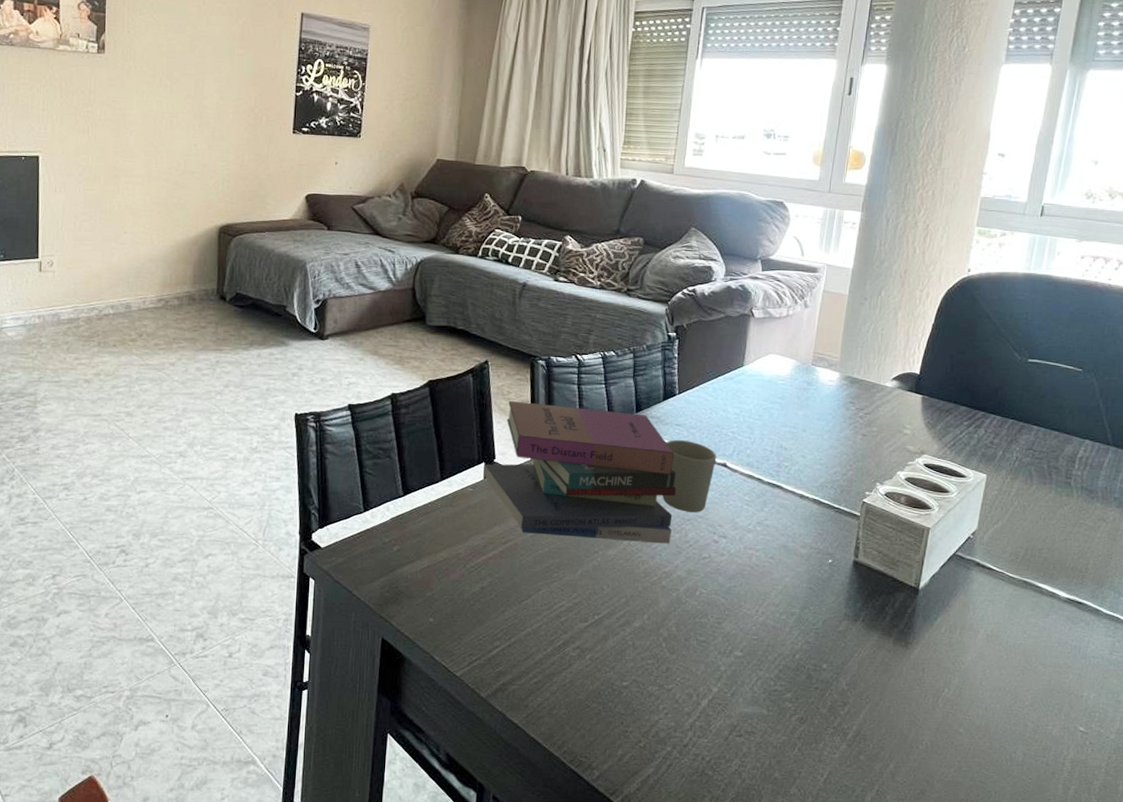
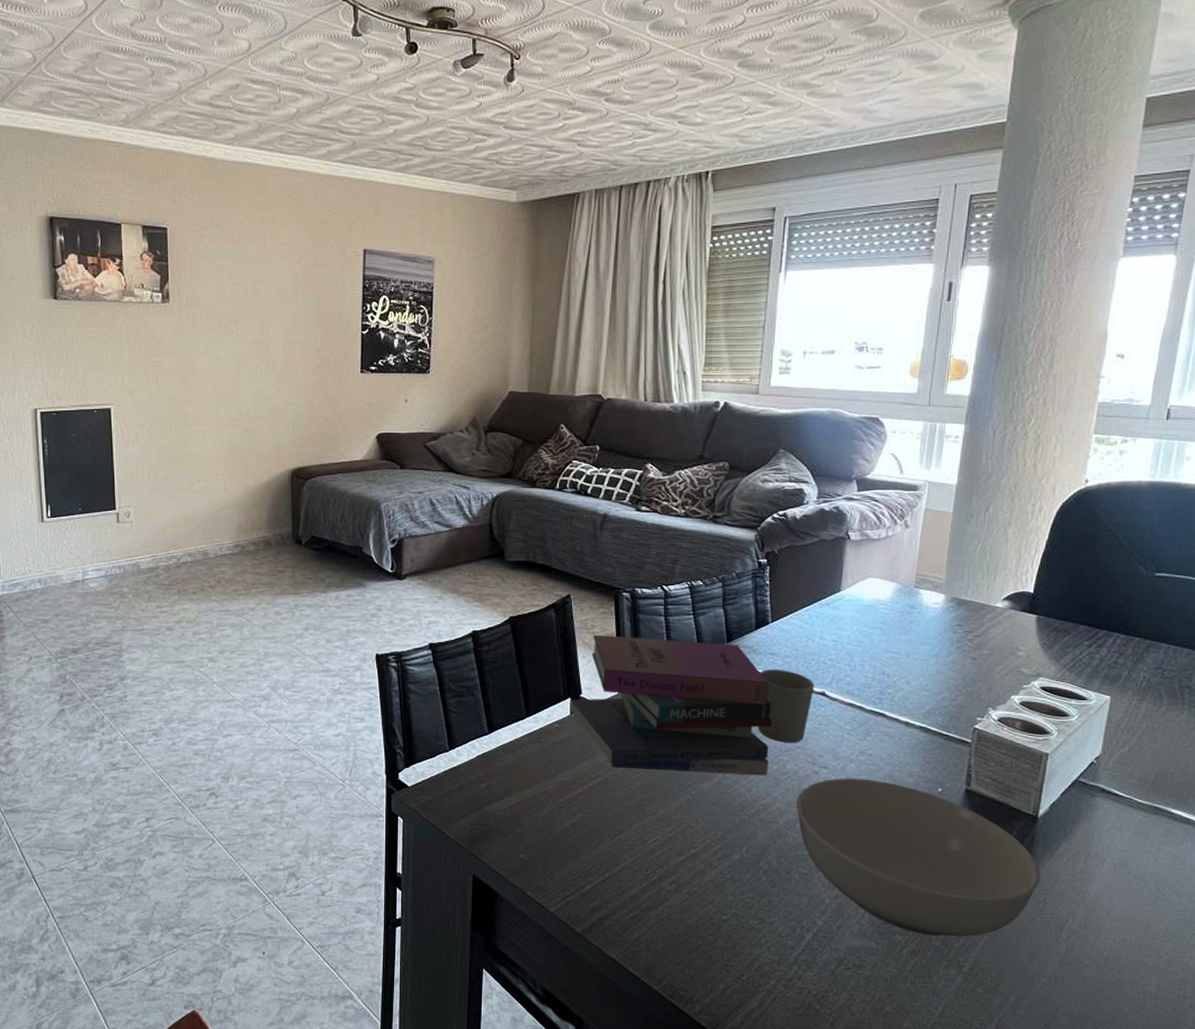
bowl: none [695,548,921,704] -> present [795,778,1041,936]

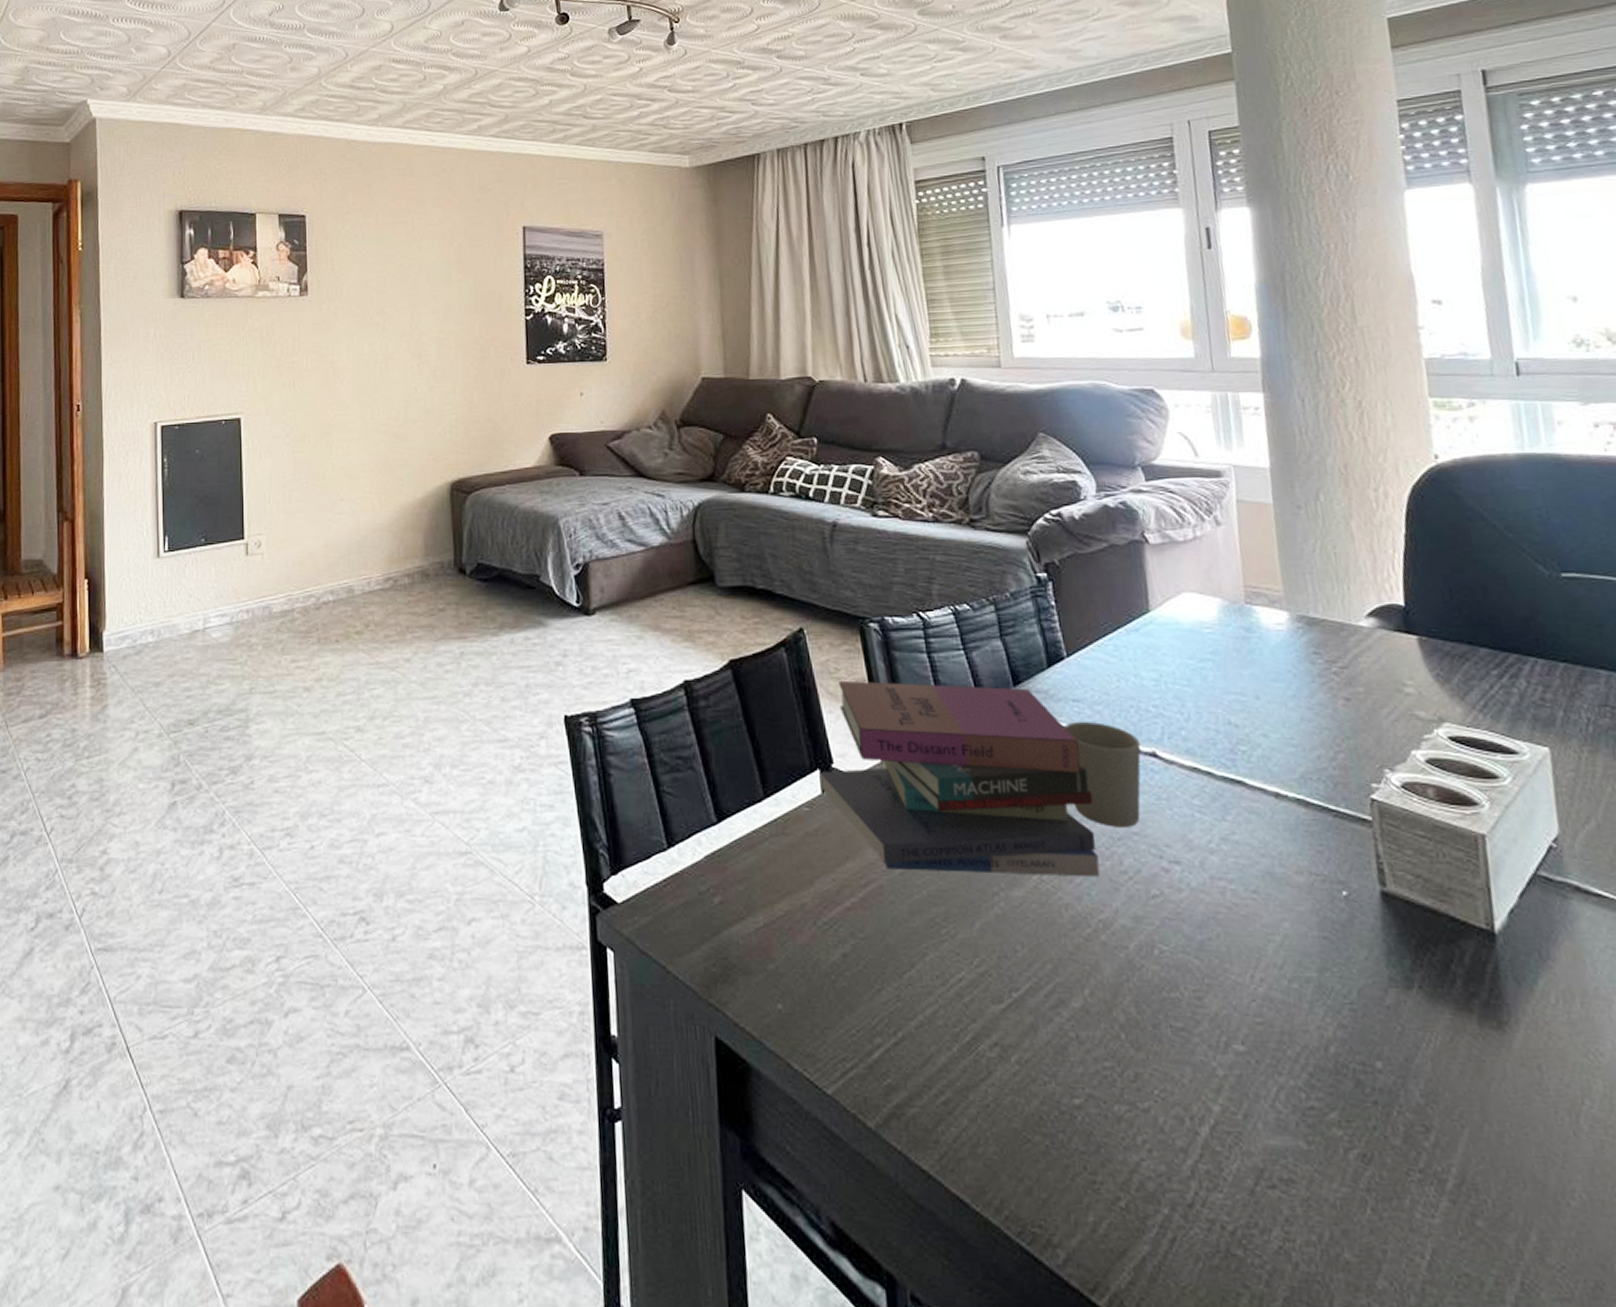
bowl: present [795,778,1041,936] -> none [1146,878,1525,1129]

